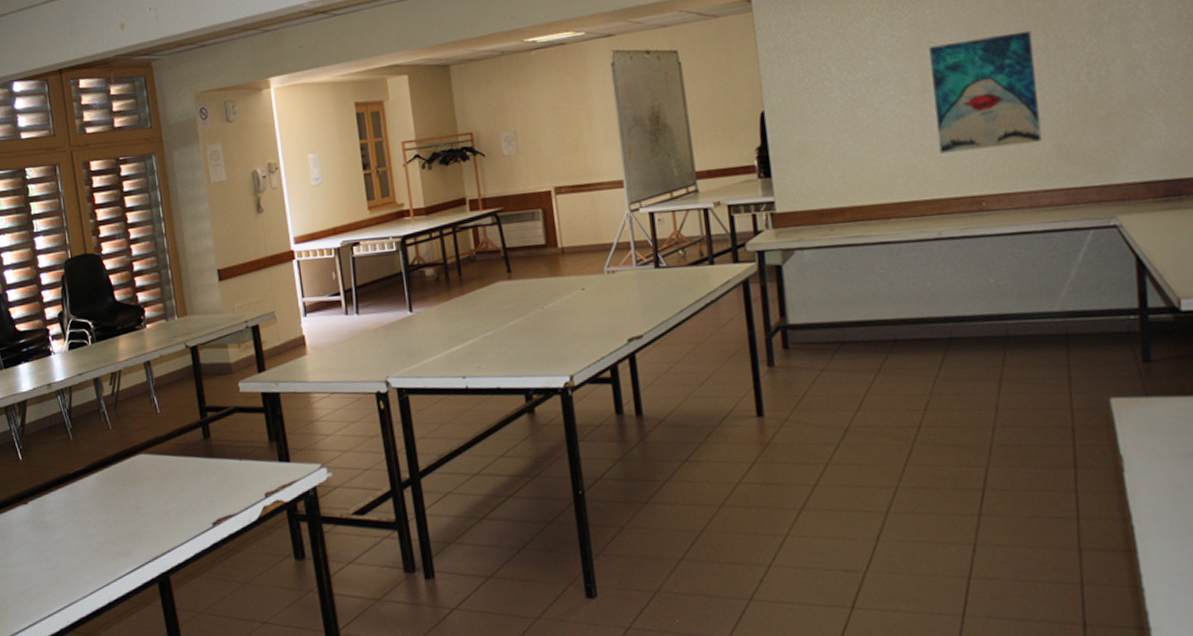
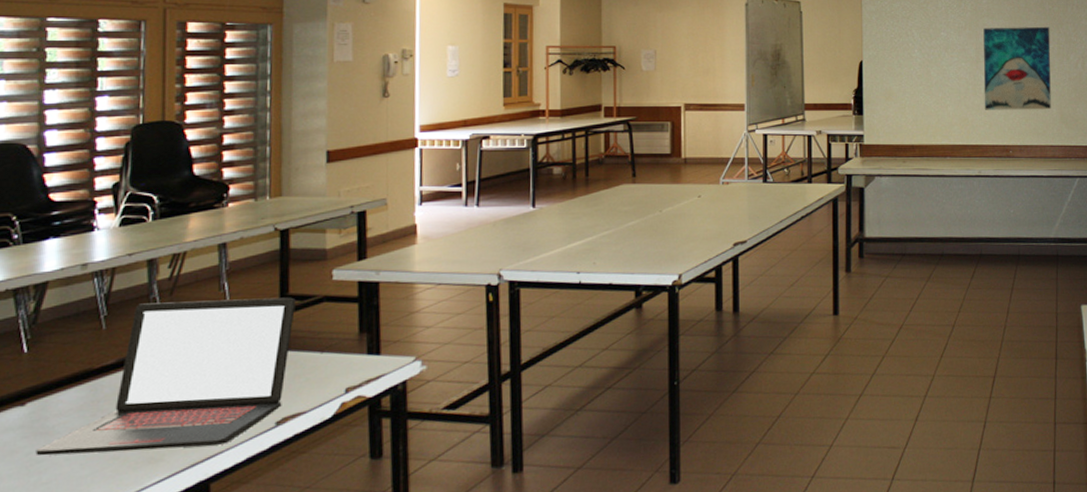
laptop: none [41,409,215,546] -> present [35,297,296,457]

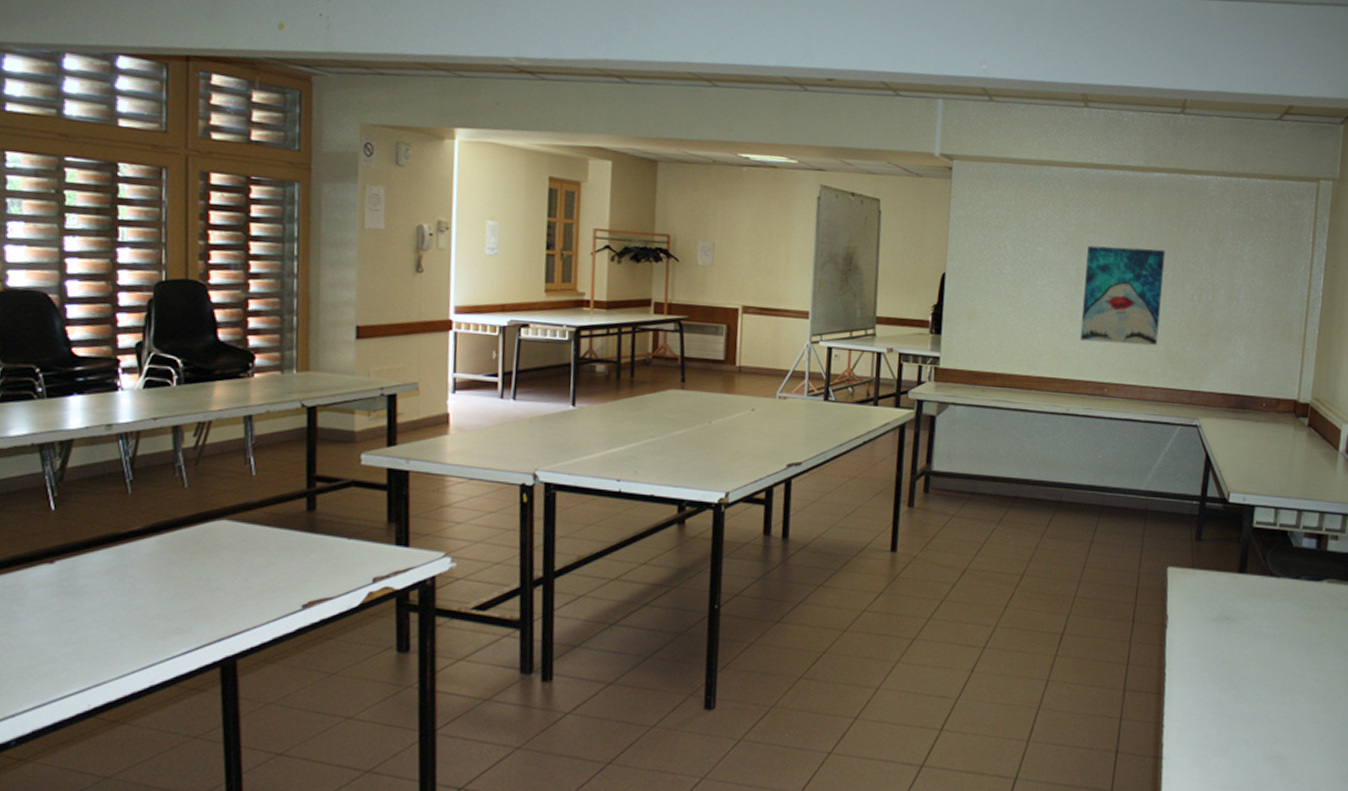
laptop: present [35,297,296,457] -> none [65,471,323,622]

